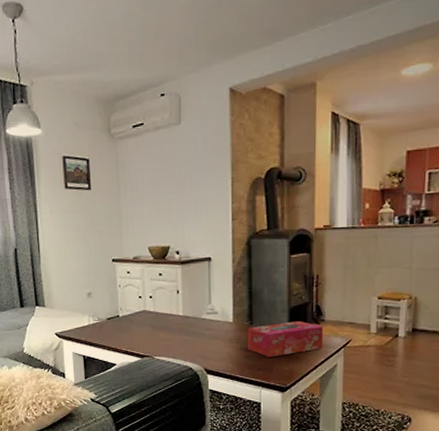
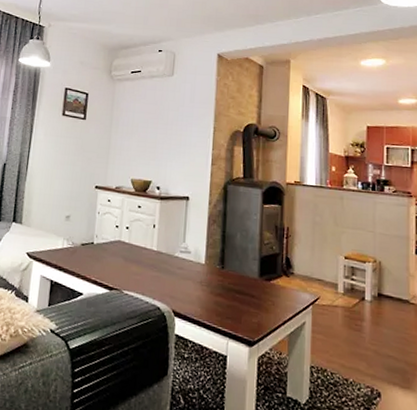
tissue box: present [247,321,324,357] -> none [217,270,293,307]

